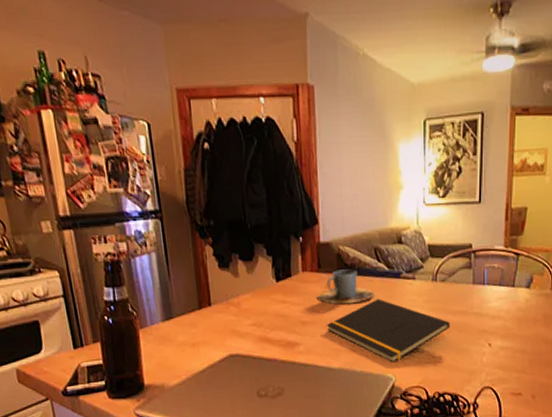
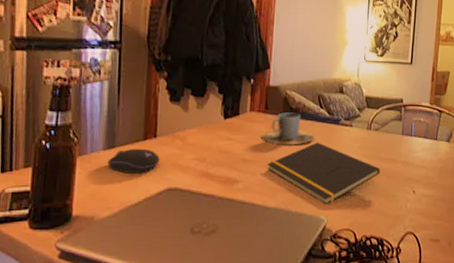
computer mouse: none [168,317,218,343] -> present [107,148,160,174]

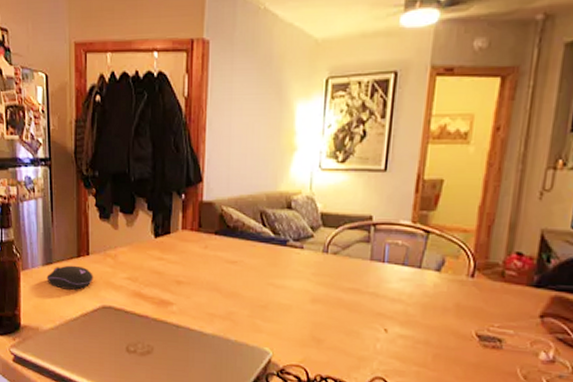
cup: present [260,112,315,145] -> none [194,231,257,268]
notepad: present [267,142,380,204] -> none [202,265,340,336]

